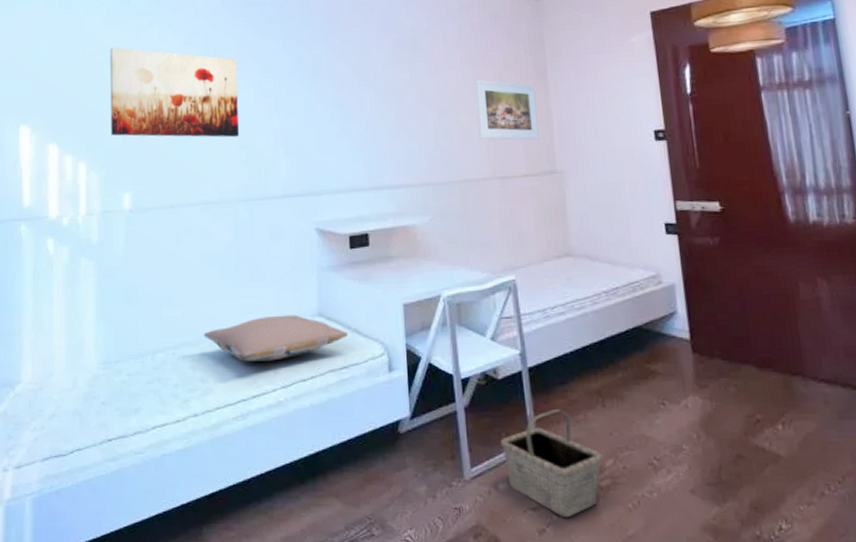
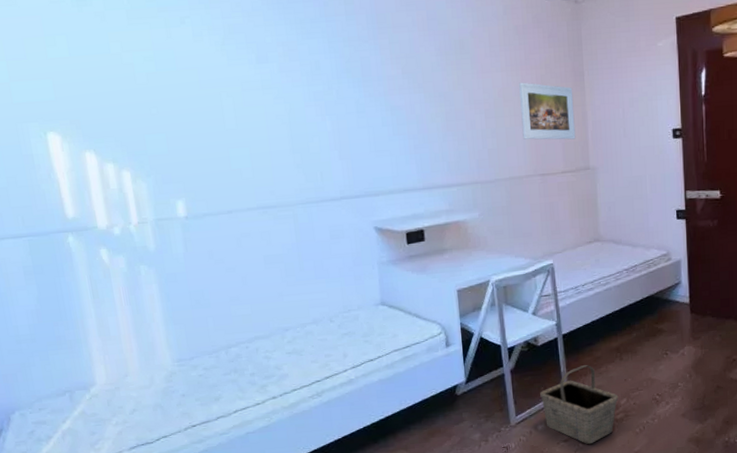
wall art: present [110,47,240,138] -> none [139,46,292,142]
pillow: present [203,315,348,362] -> none [274,305,409,349]

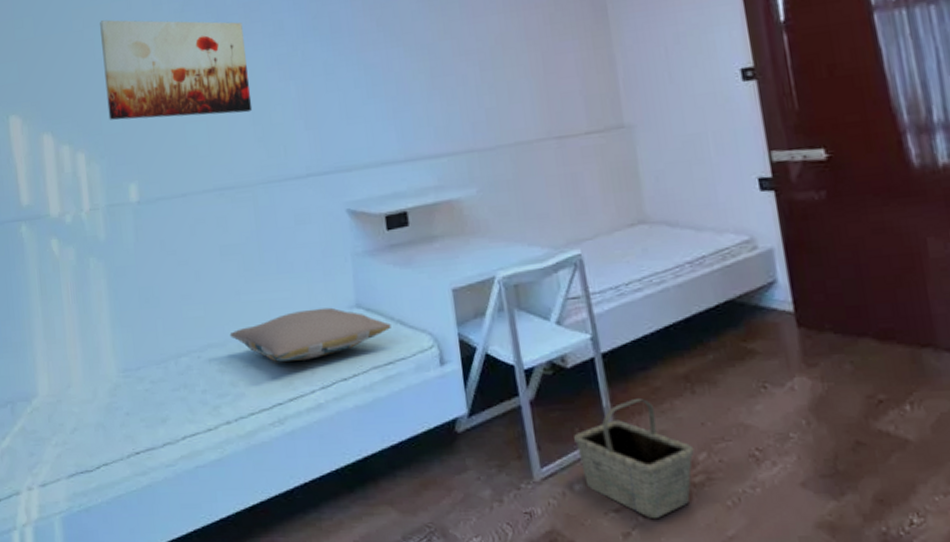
wall art: none [139,46,292,142] -> present [100,20,253,120]
pillow: none [274,305,409,349] -> present [229,307,391,362]
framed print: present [519,82,576,140] -> none [521,24,602,94]

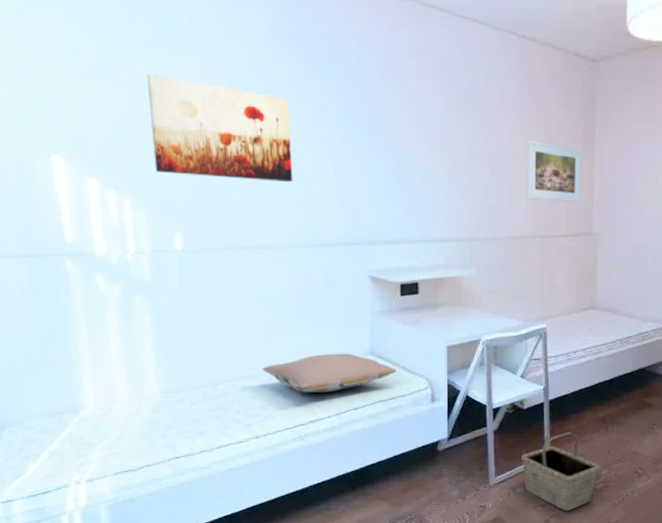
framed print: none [521,24,602,94] -> present [527,140,582,203]

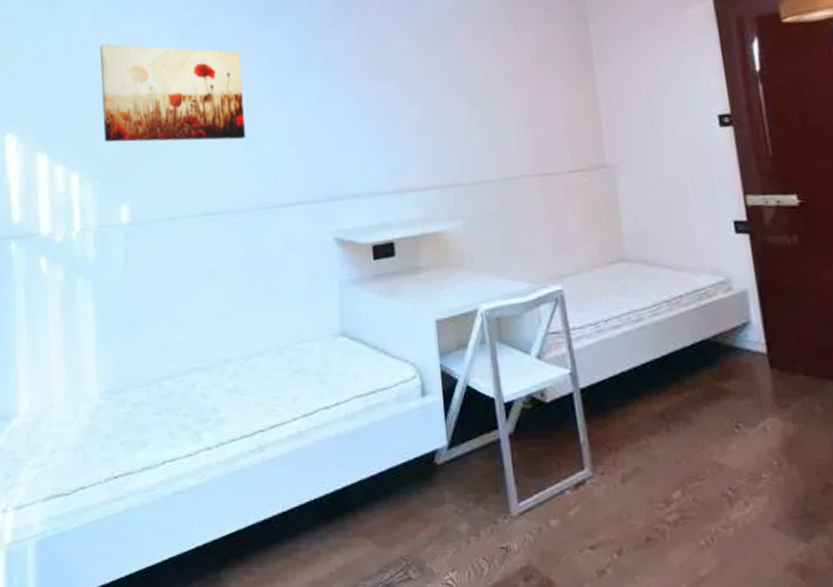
pillow: present [262,353,396,393] -> none [214,335,375,388]
basket: present [521,431,600,511] -> none [551,434,669,556]
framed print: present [527,140,582,203] -> none [509,64,586,132]

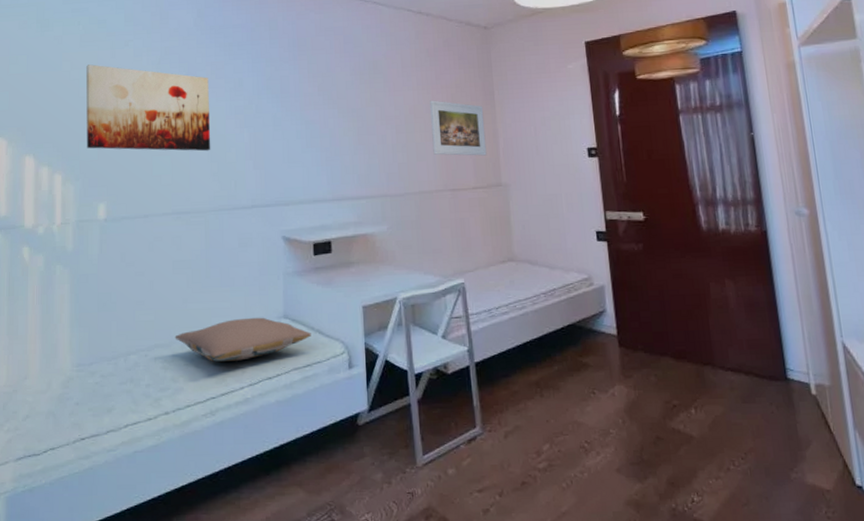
pillow: none [214,335,375,388] -> present [175,317,311,362]
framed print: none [509,64,586,132] -> present [430,100,487,156]

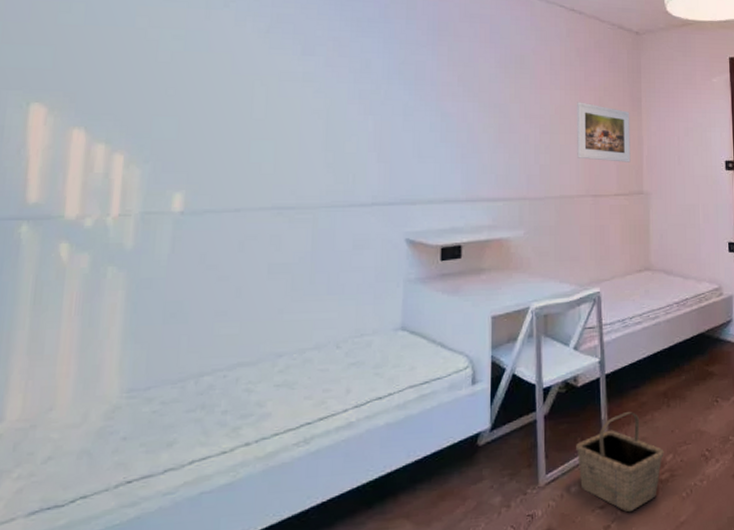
wall art: present [86,64,211,152] -> none [162,24,329,139]
pillow: present [175,317,311,362] -> none [264,329,432,381]
basket: none [450,399,540,497] -> present [576,411,664,512]

